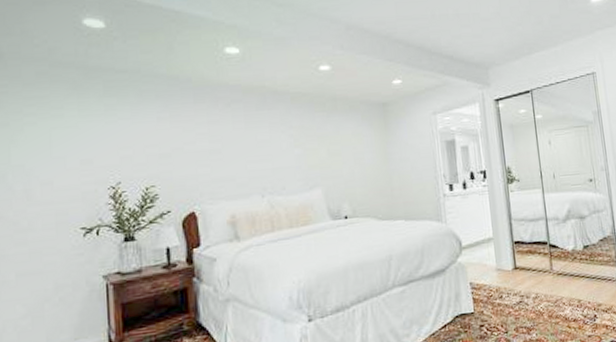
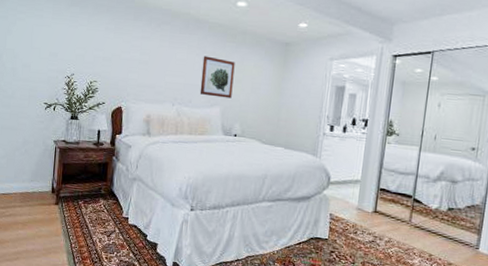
wall art: none [290,131,333,178] -> present [199,56,235,99]

